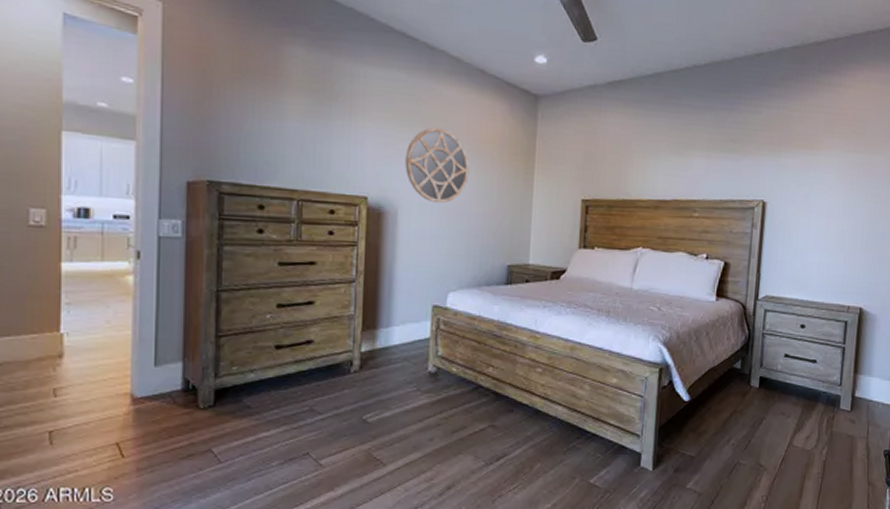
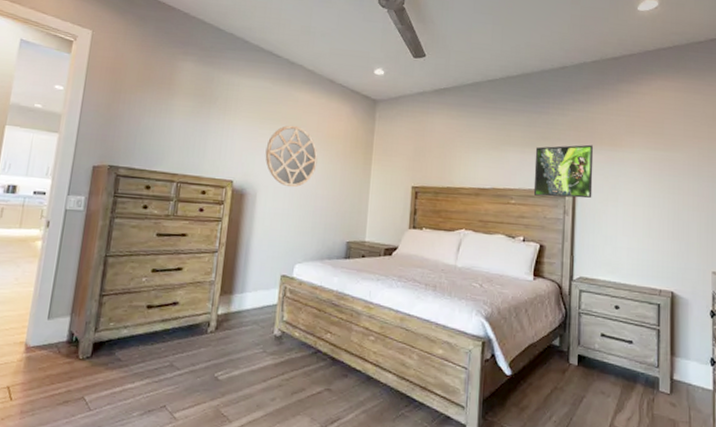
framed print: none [719,147,788,209] -> present [533,144,594,199]

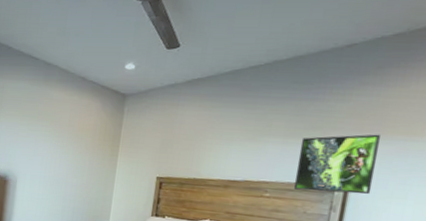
home mirror: present [265,125,318,188] -> none [24,121,69,176]

